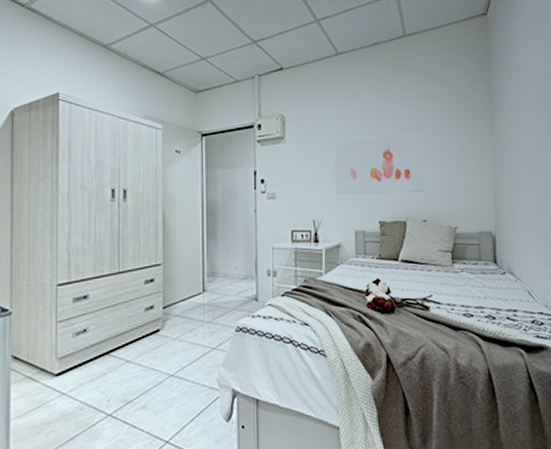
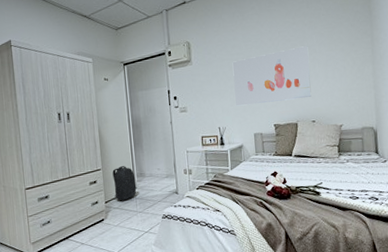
backpack: none [174,262,206,307] -> present [112,166,137,201]

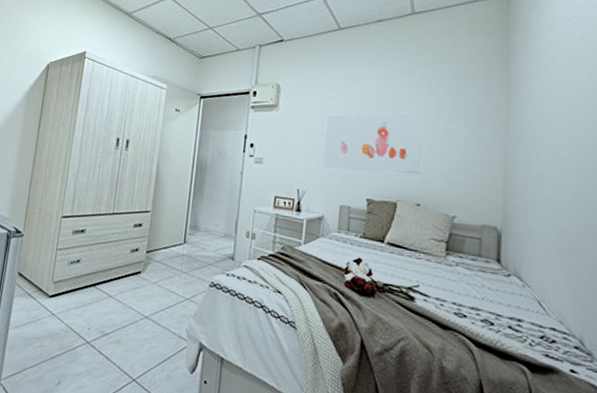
backpack: present [112,166,137,201] -> none [156,212,188,255]

